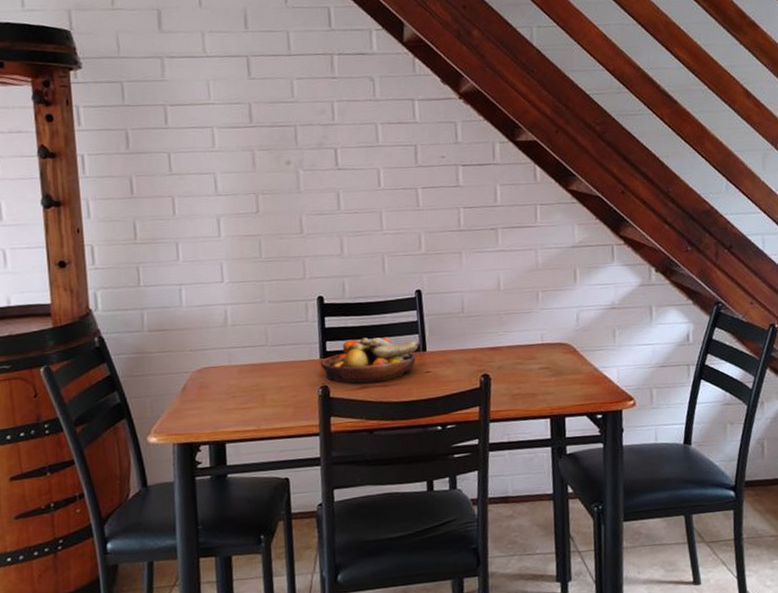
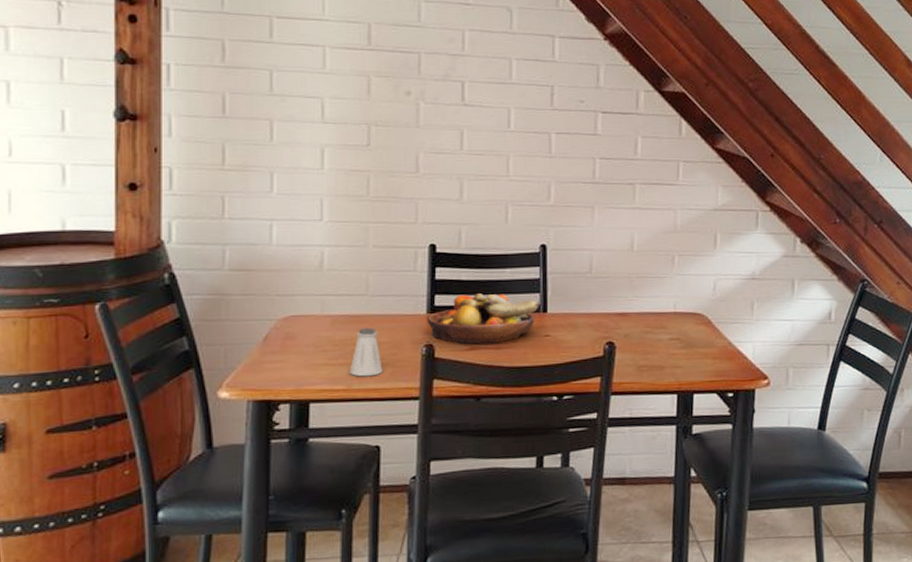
saltshaker: none [257,374,286,418] -> present [349,327,383,377]

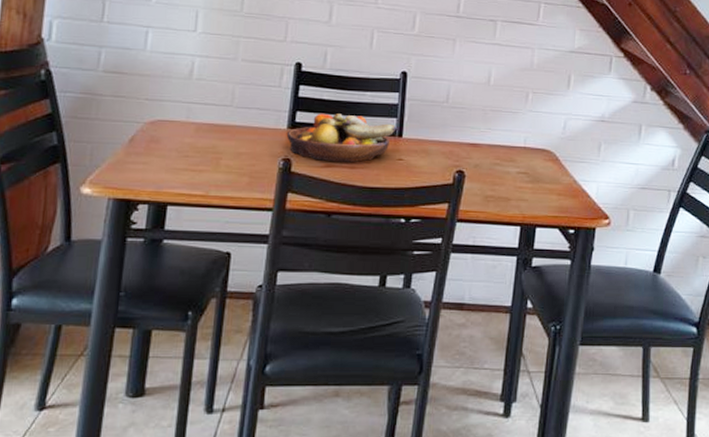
saltshaker: present [349,327,383,377] -> none [208,137,240,185]

